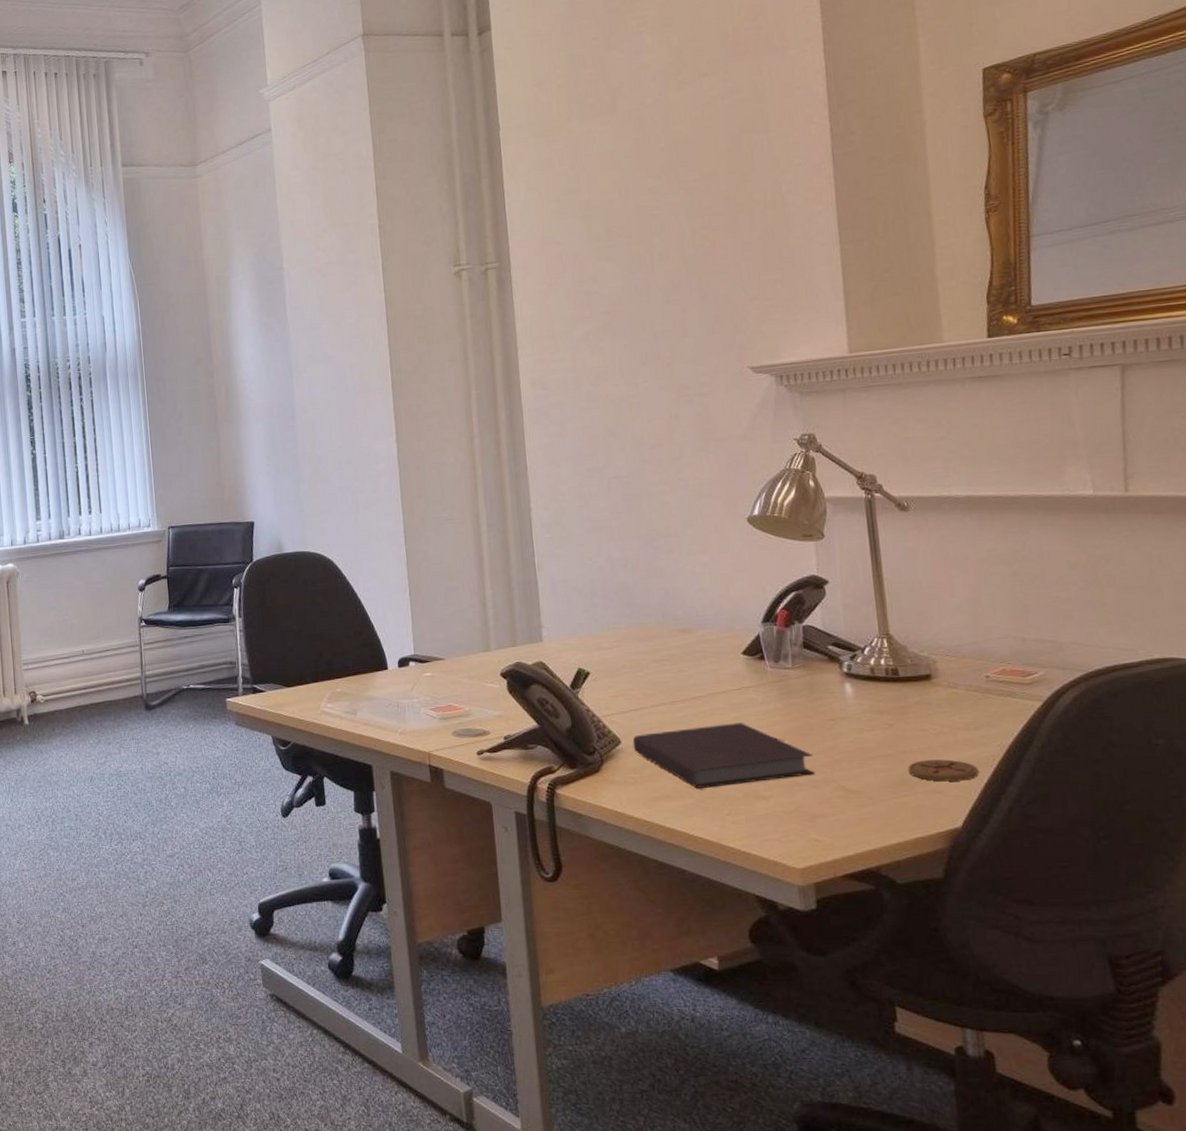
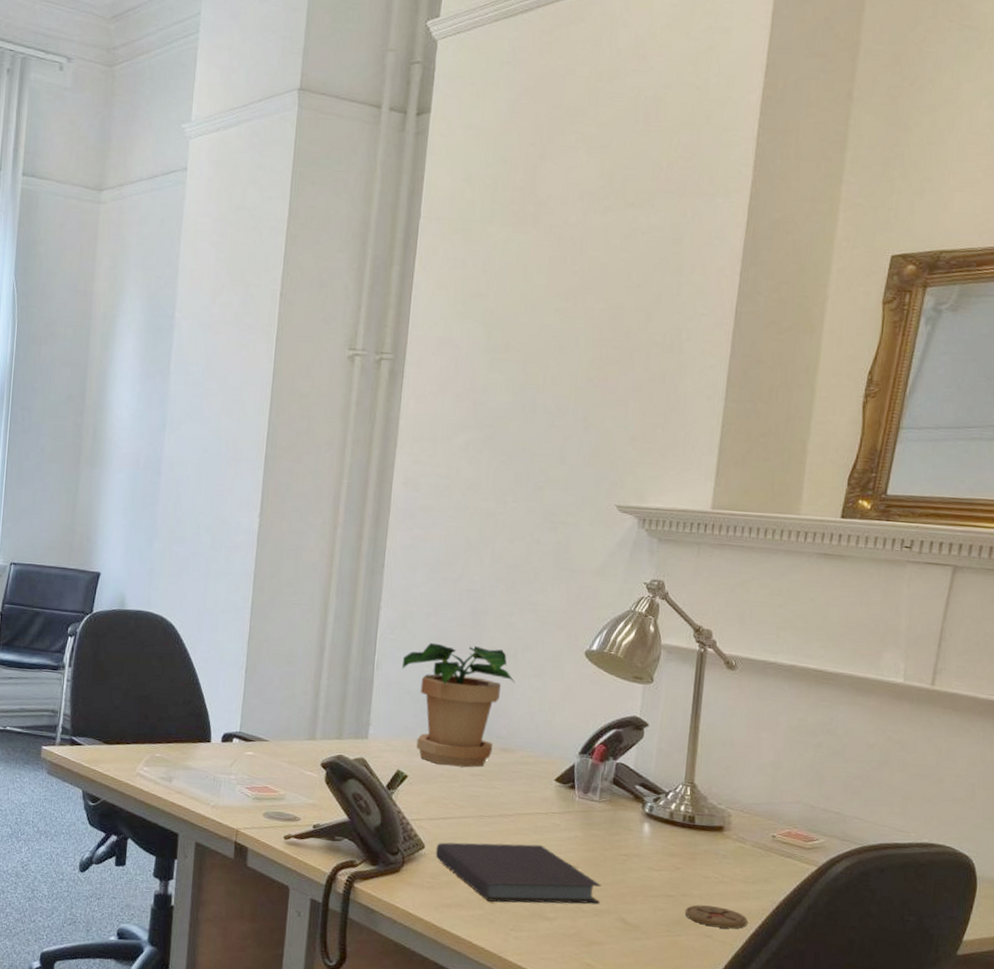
potted plant: none [563,530,682,656] -> present [401,642,516,768]

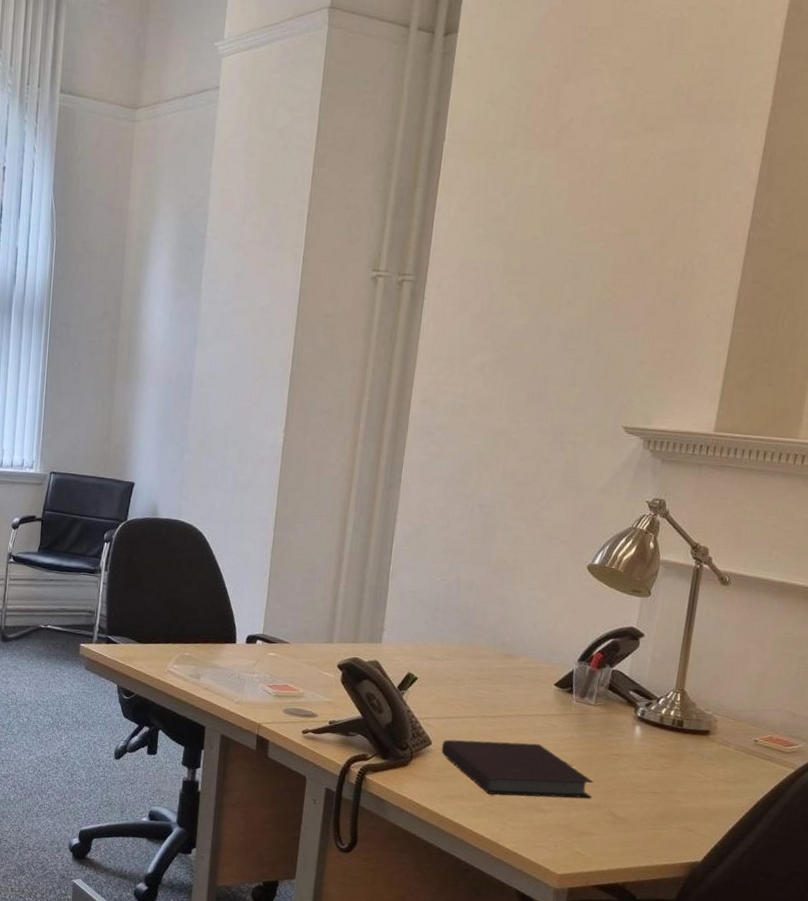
potted plant: present [401,642,516,768] -> none [415,554,521,672]
coaster: present [684,905,748,929] -> none [669,801,728,824]

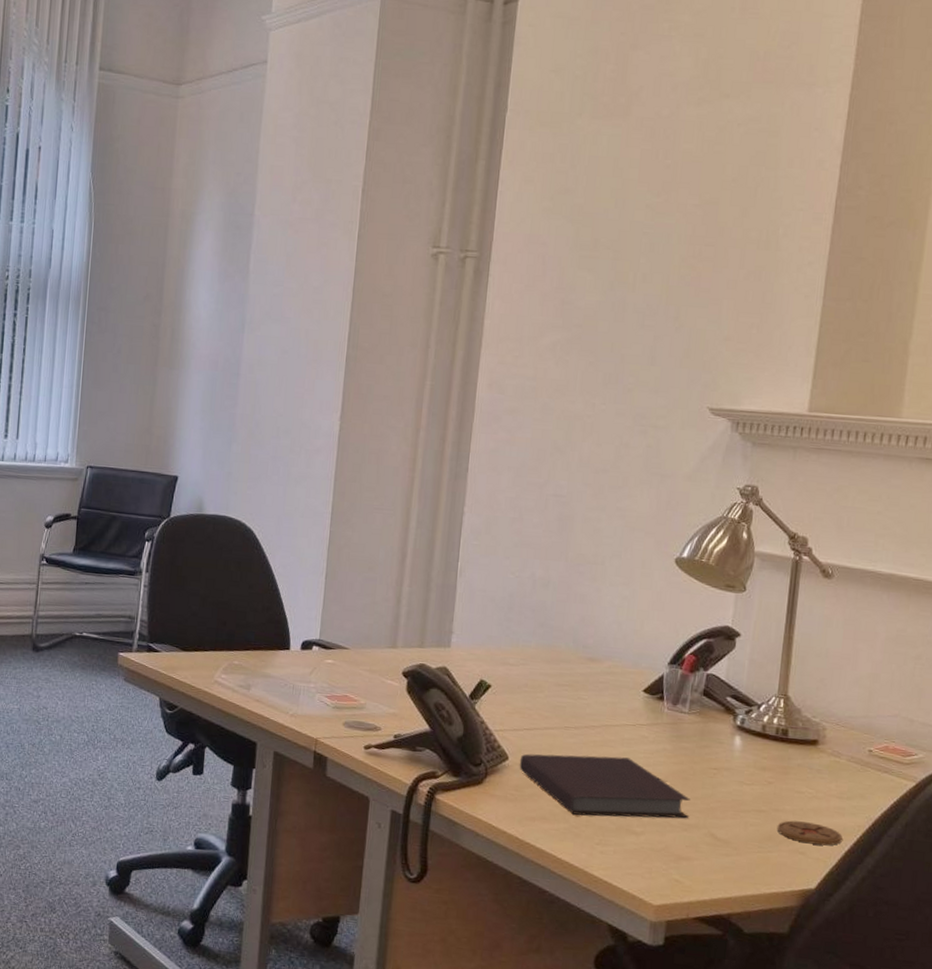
coaster: none [669,801,728,824] -> present [776,820,843,846]

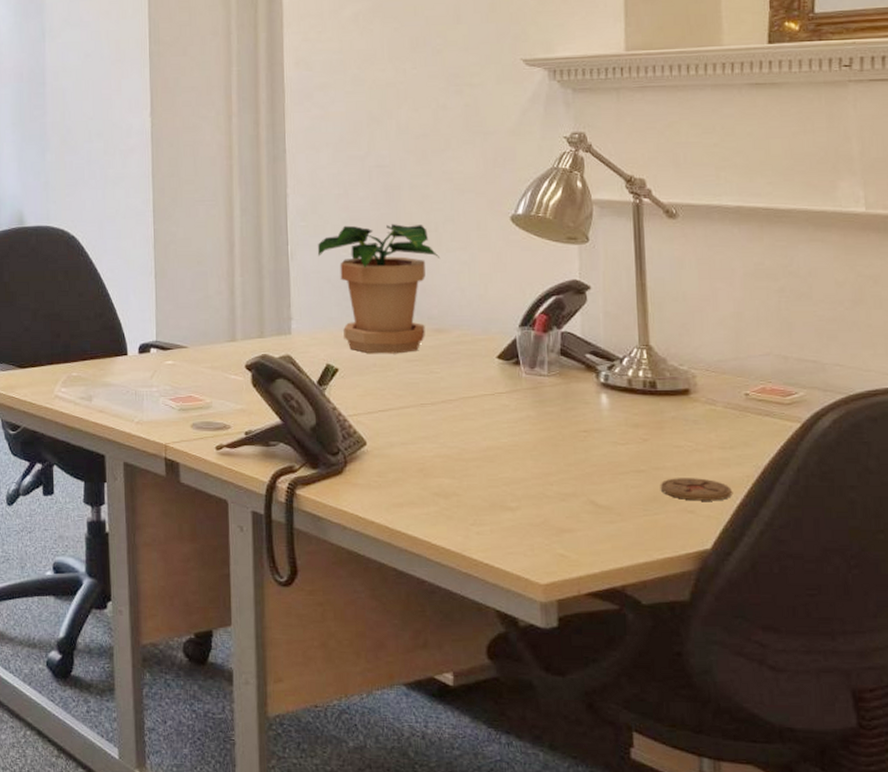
potted plant: none [485,549,603,678] -> present [317,224,441,354]
notebook: present [519,754,690,818] -> none [378,430,564,496]

